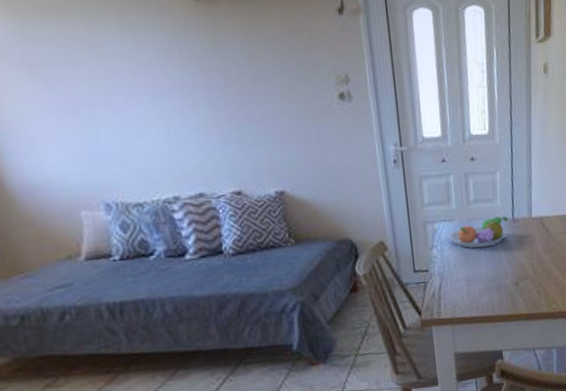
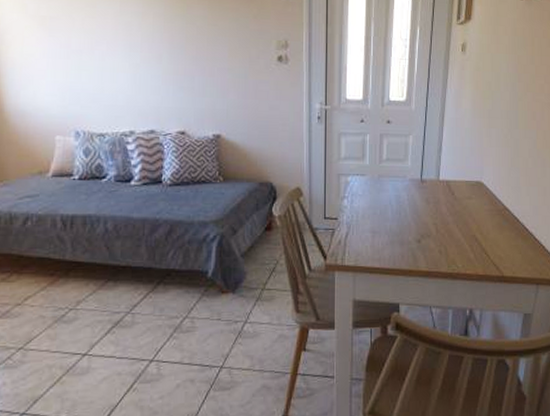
fruit bowl: present [449,216,509,249] -> none [360,176,417,203]

